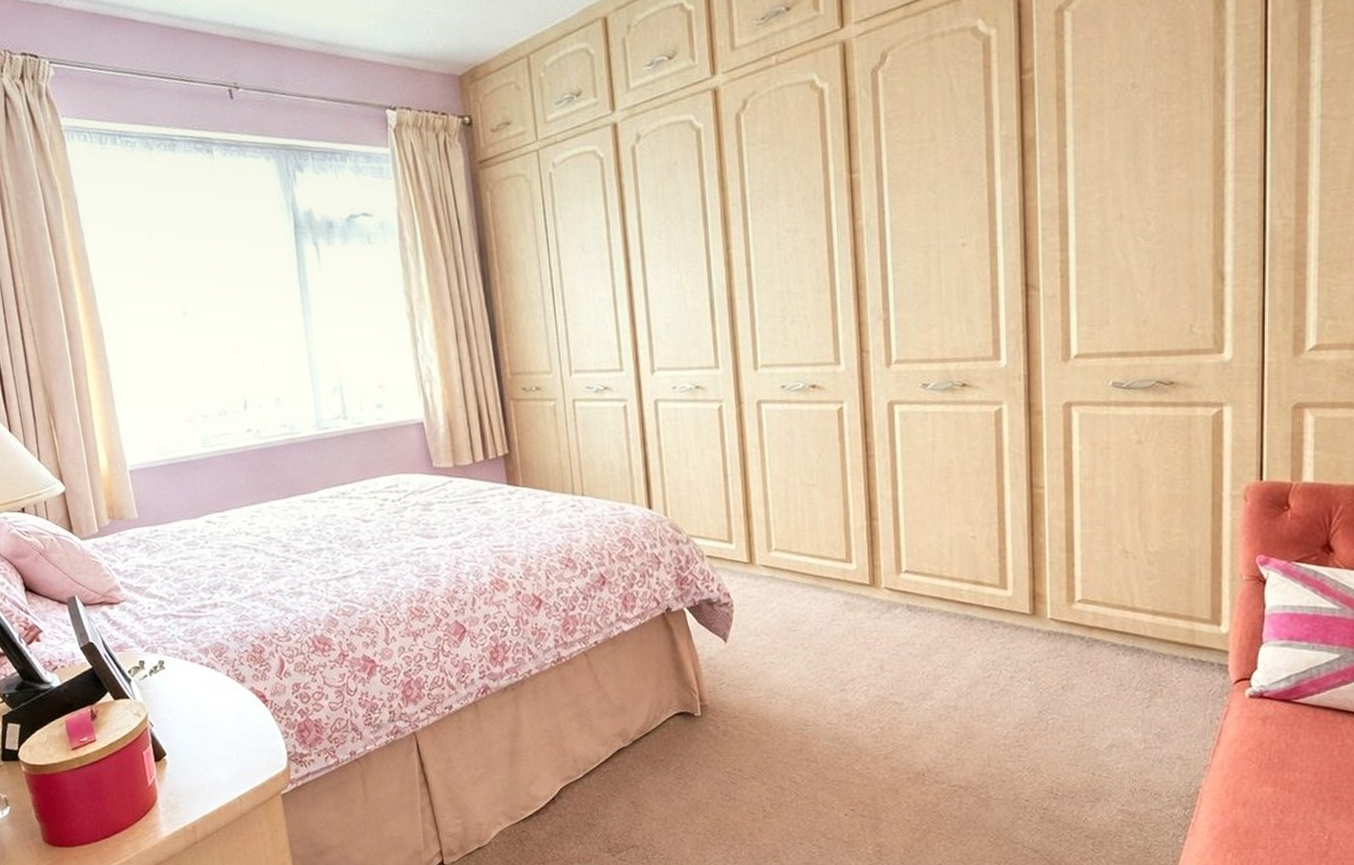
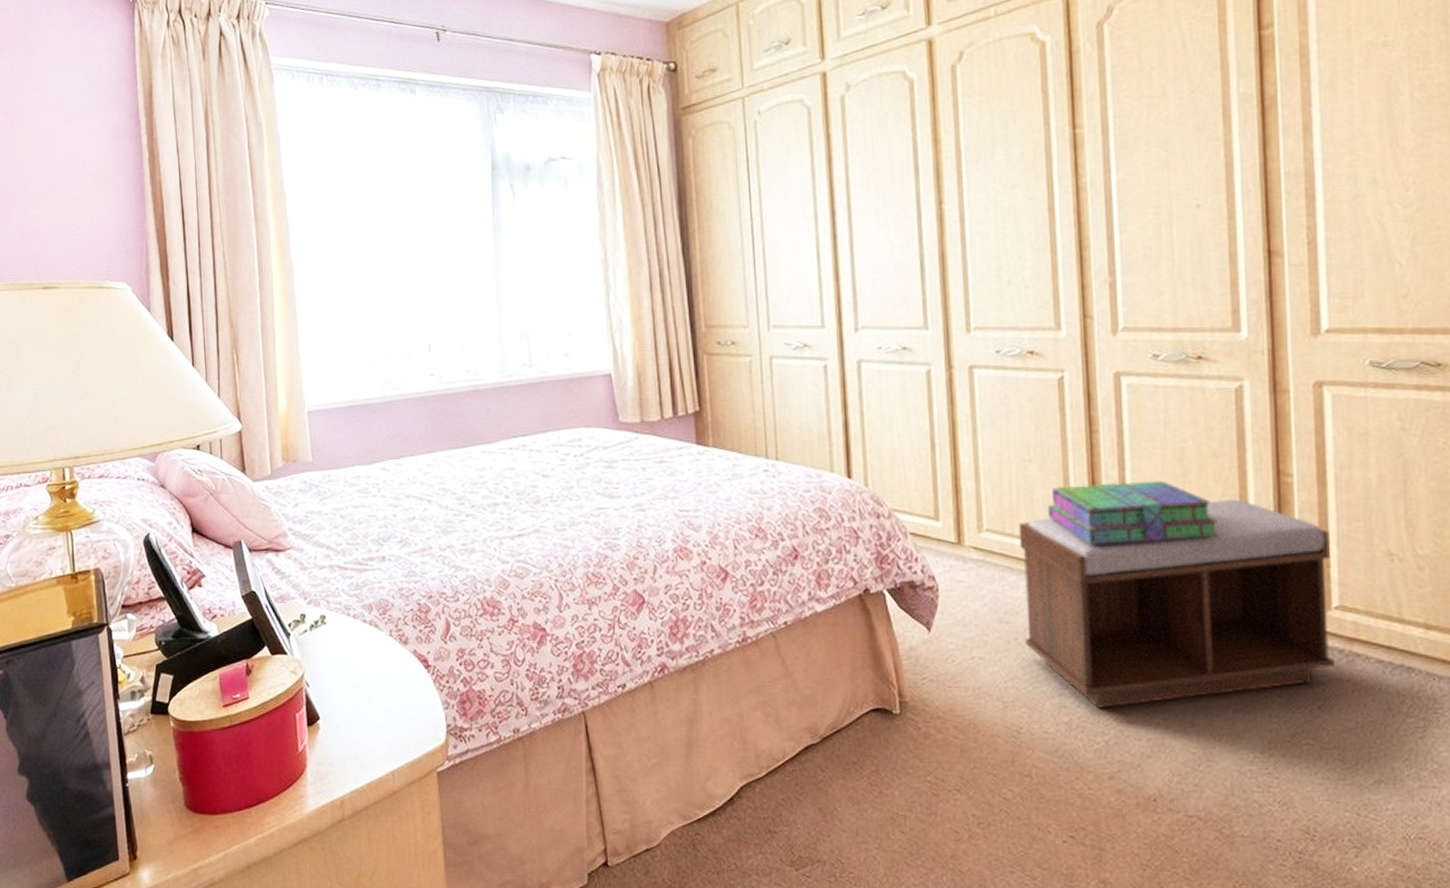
bench: none [803,511,1078,700] -> present [1018,499,1336,708]
stack of books: none [829,497,979,558] -> present [1047,480,1218,545]

